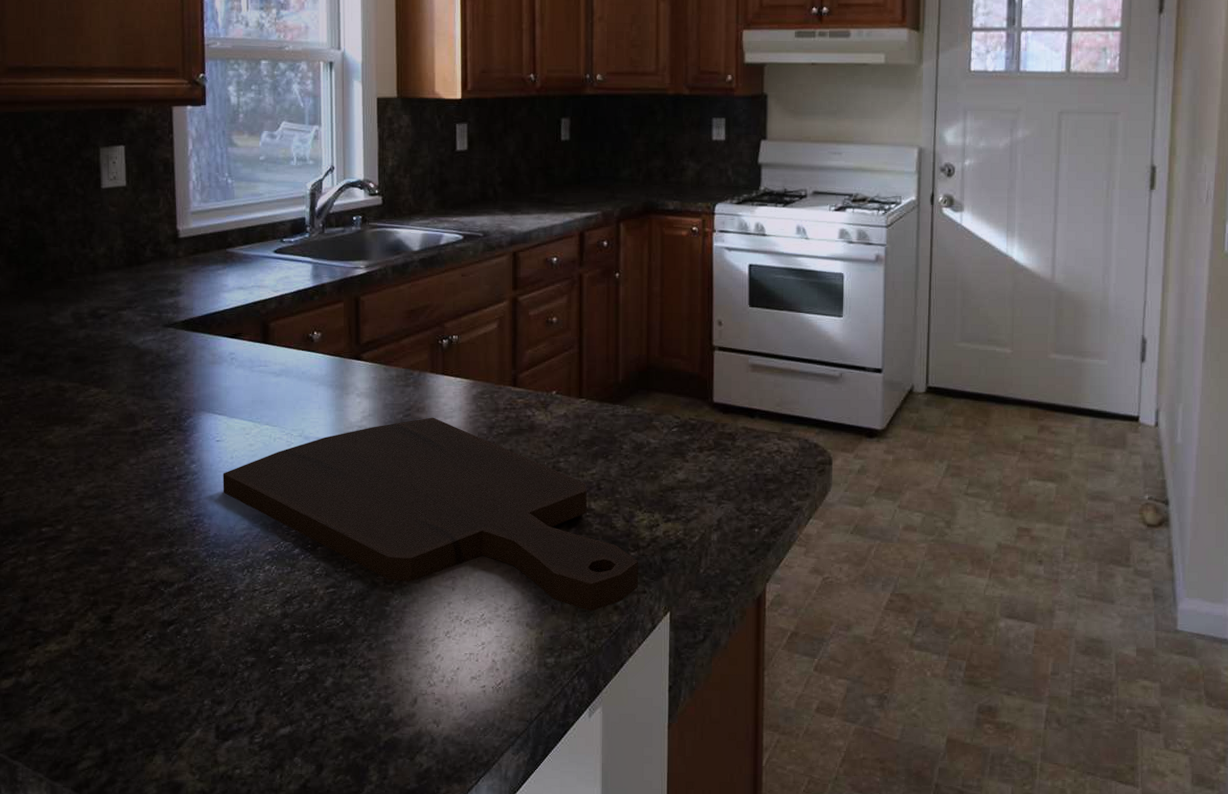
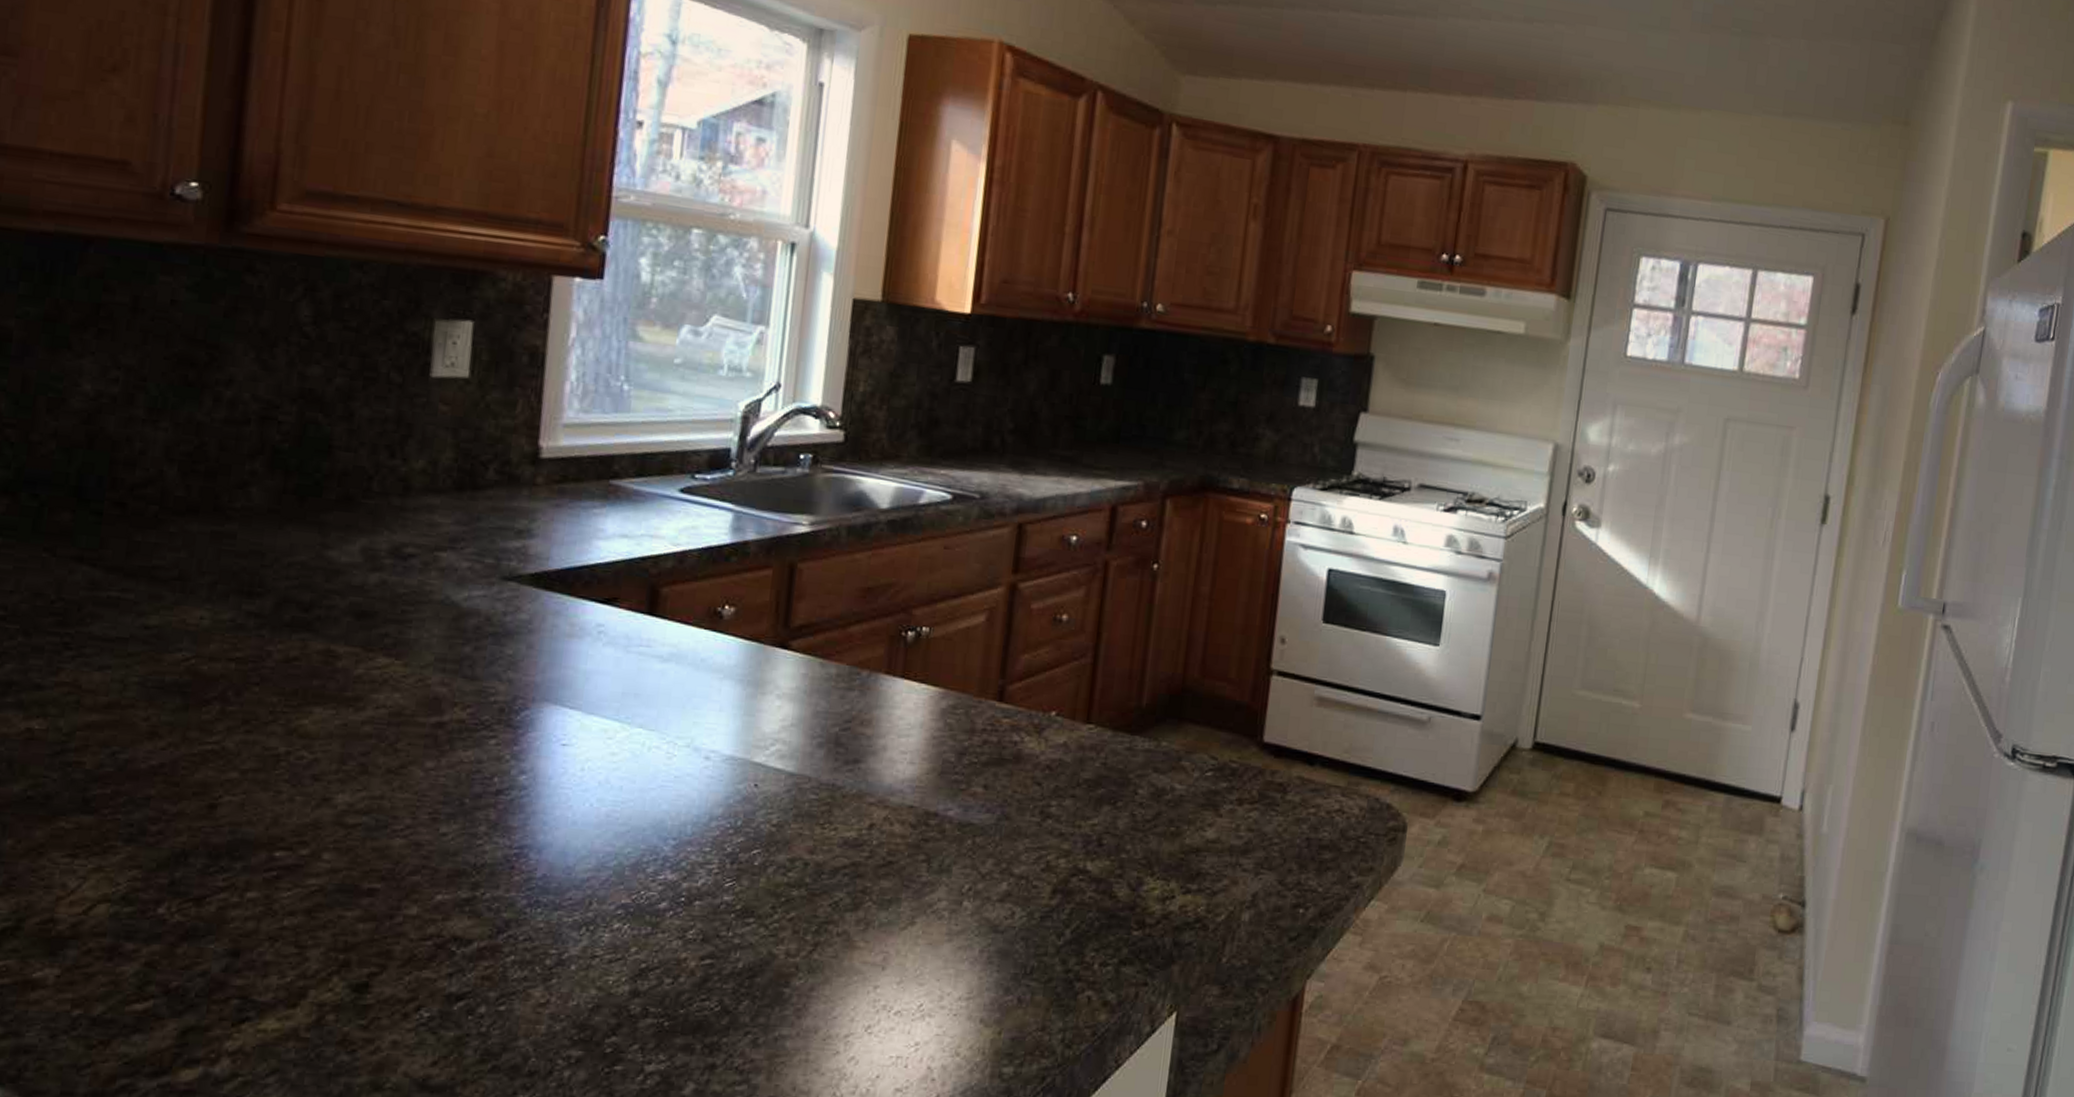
cutting board: present [223,417,639,612] -> none [563,734,1143,1007]

